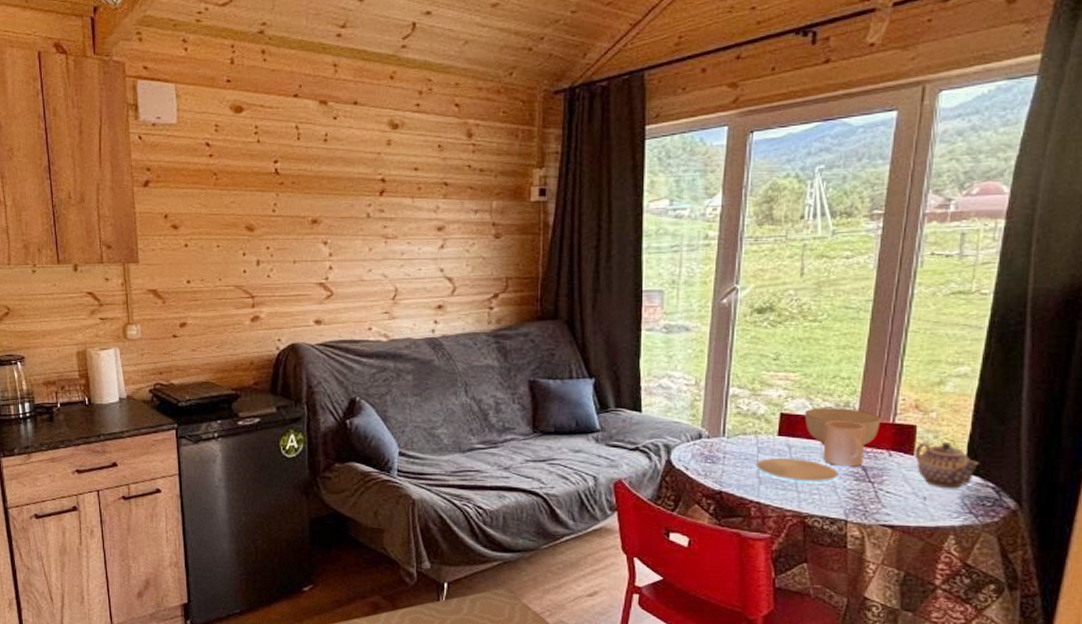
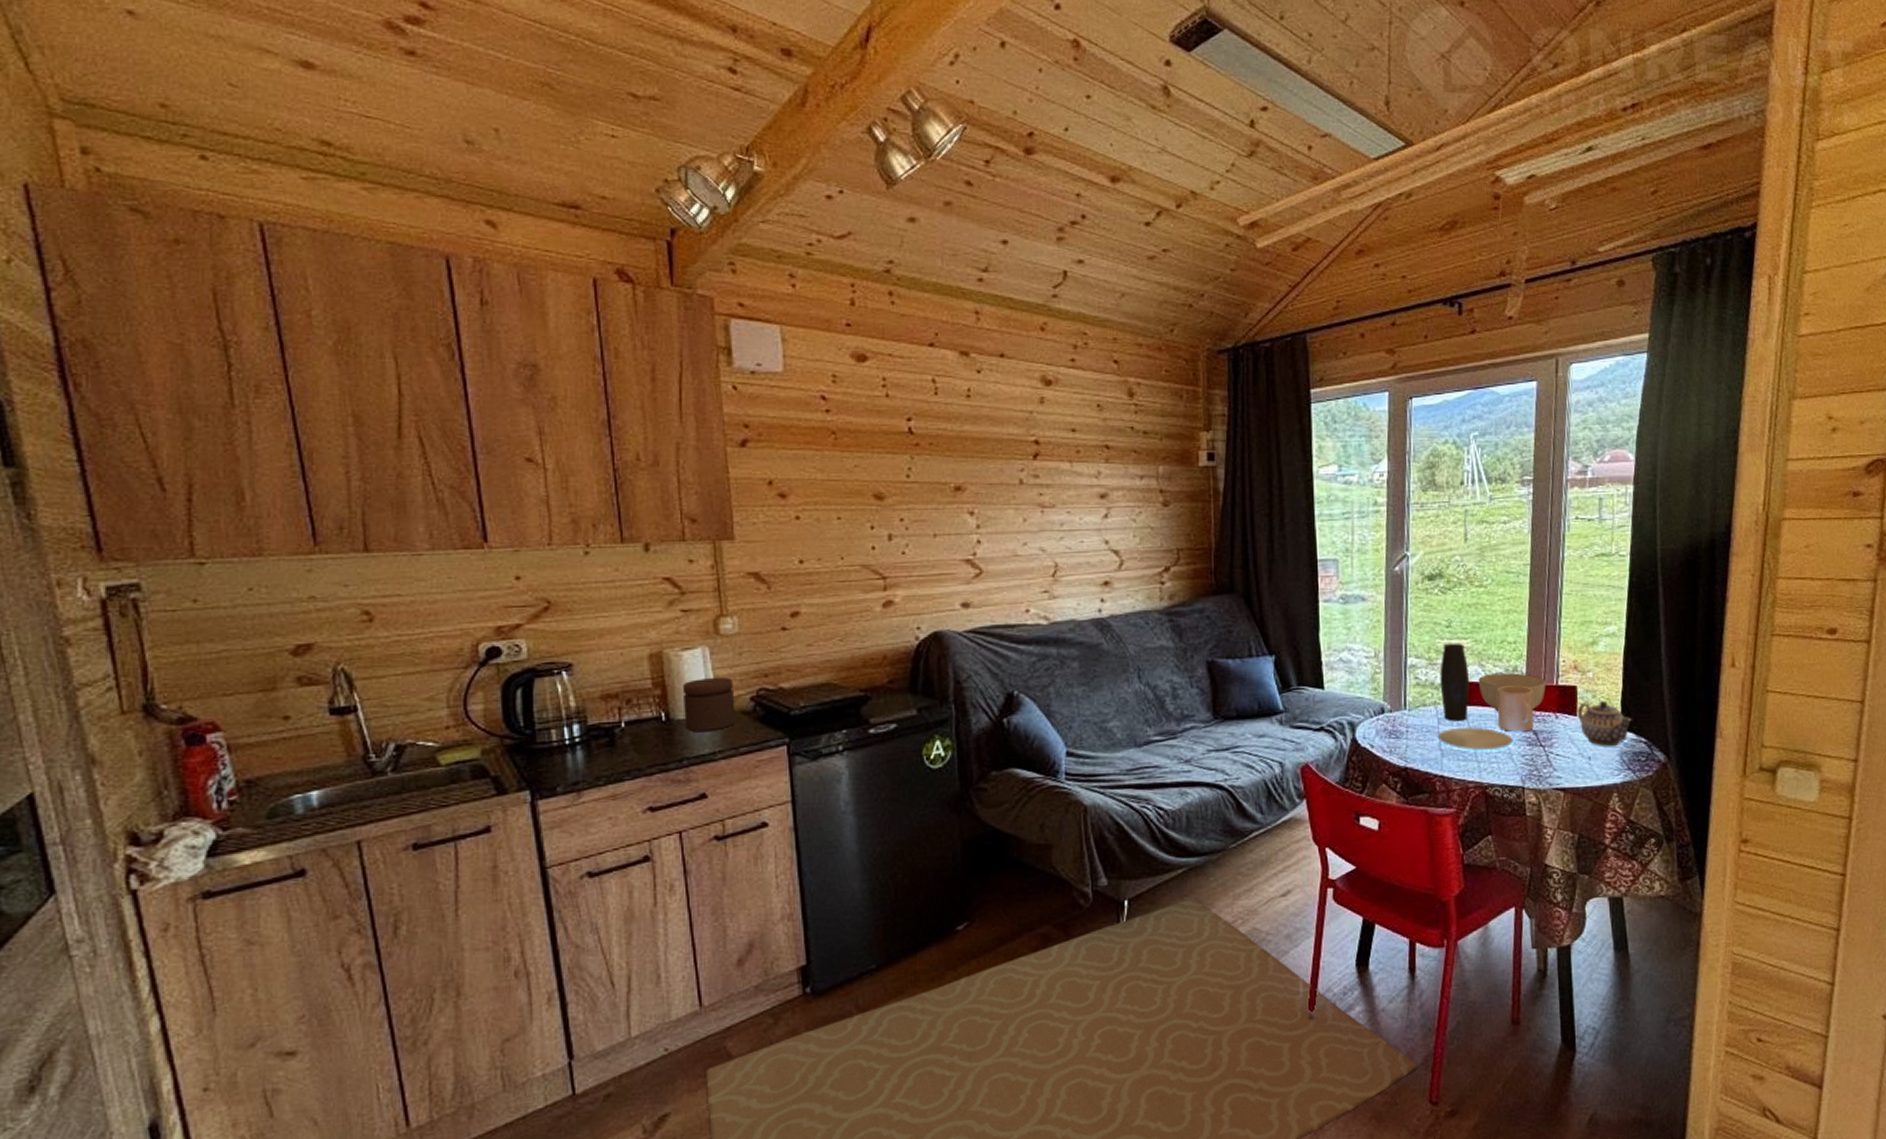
jar: none [100,372,138,415] -> present [682,676,736,733]
vase: none [762,375,796,452] -> present [1439,643,1470,721]

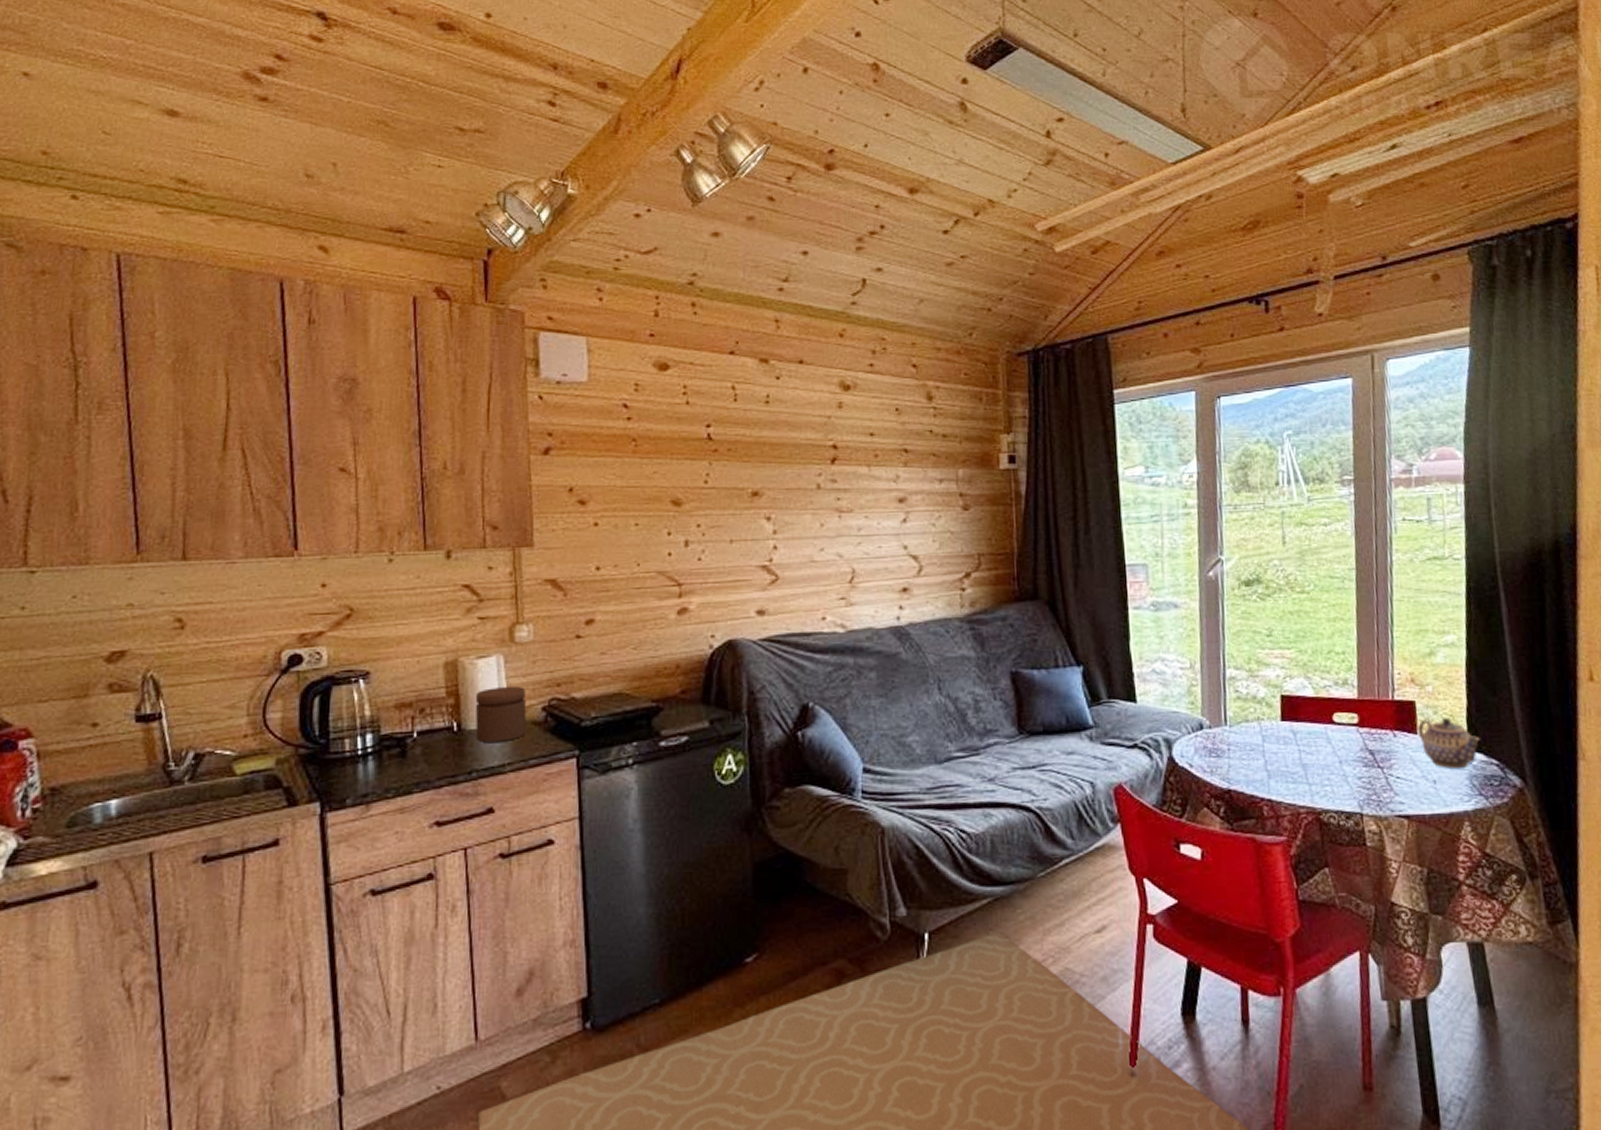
plate: present [1437,727,1513,751] -> none [1262,746,1347,773]
vase: present [1439,643,1470,721] -> none [1262,653,1296,739]
bowl: present [1478,673,1547,712] -> none [1304,686,1381,729]
cup: present [1497,686,1534,733] -> none [1326,700,1370,752]

